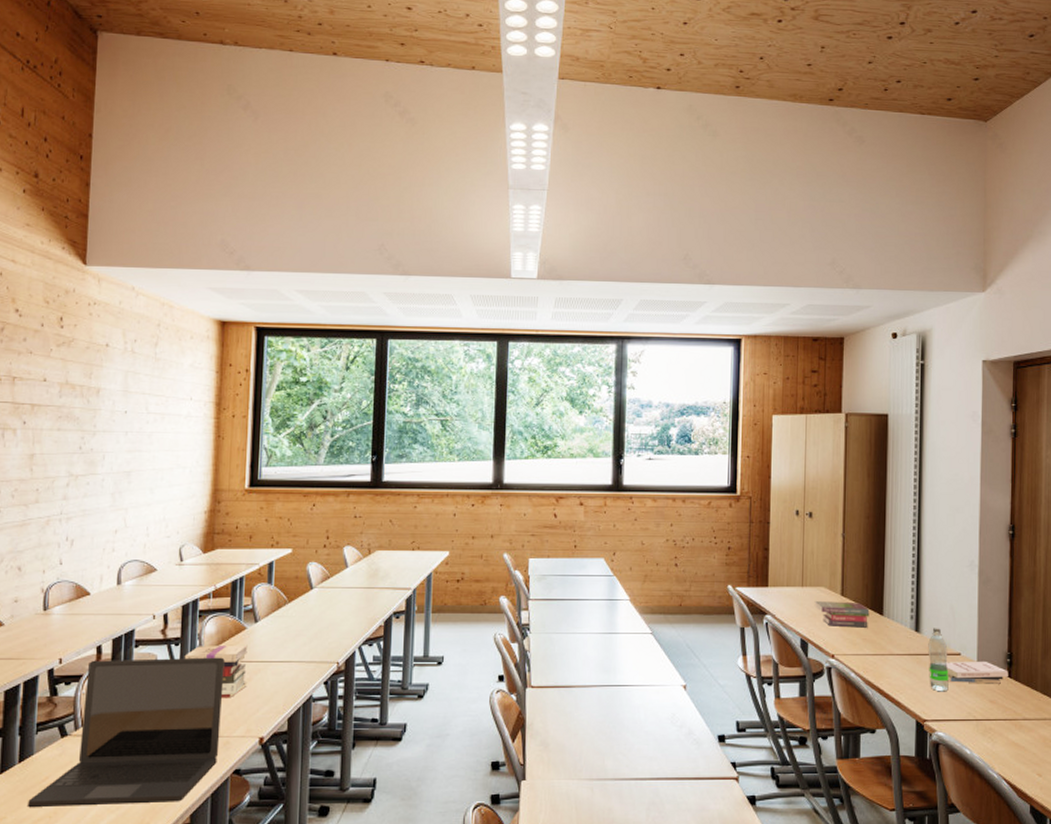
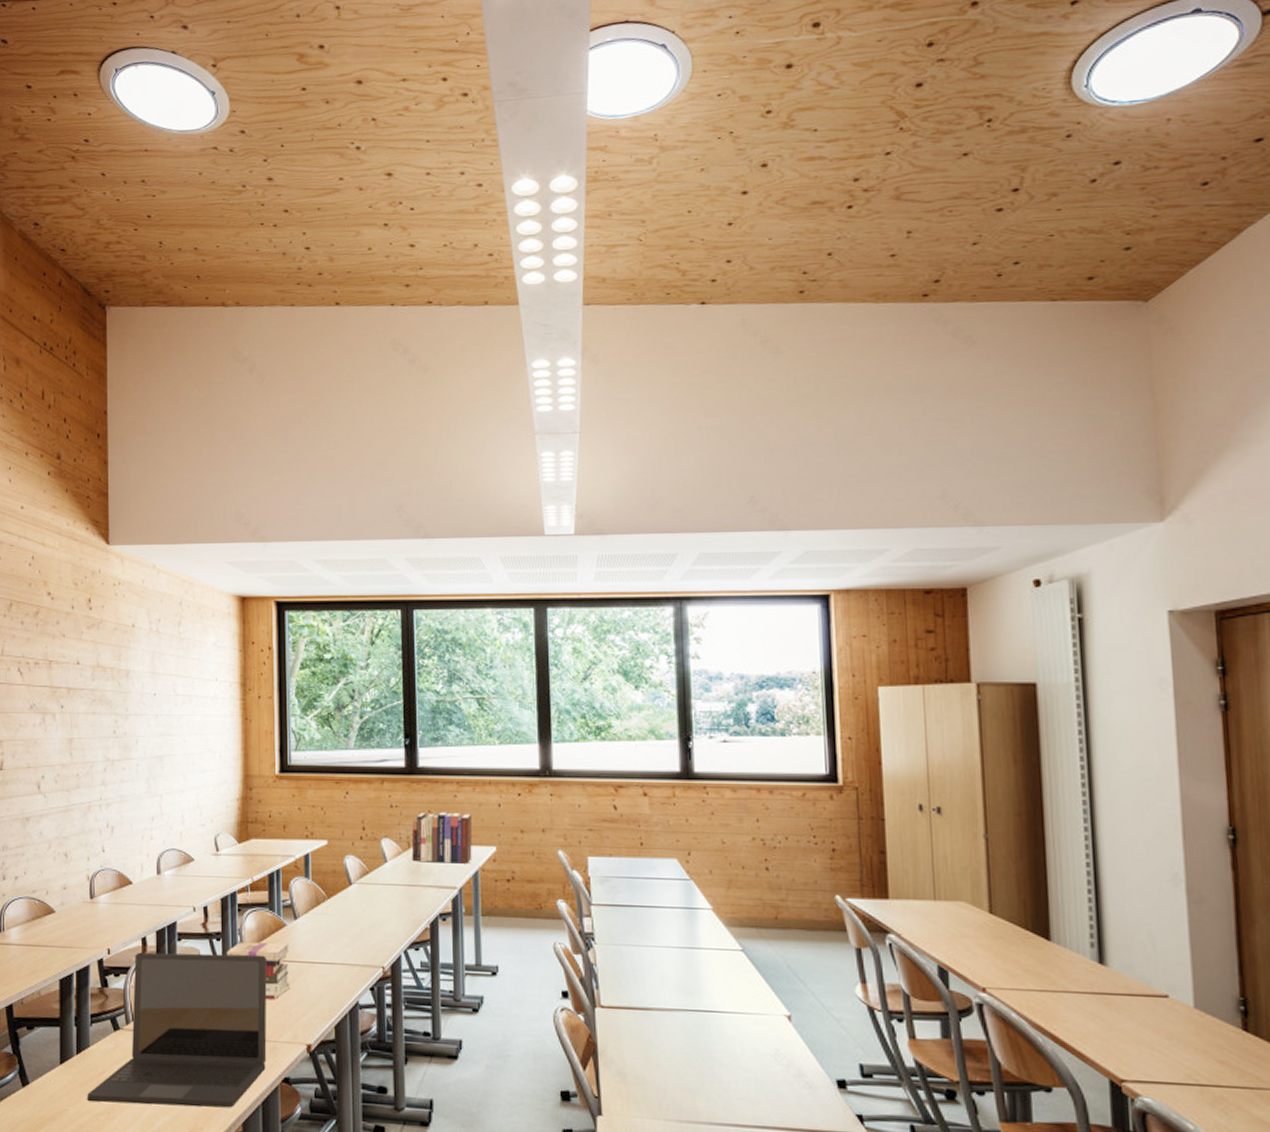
books: none [371,521,430,567] -> present [411,811,473,864]
books: present [814,601,870,628] -> none [952,919,1031,956]
bottle: present [928,628,949,692] -> none [1119,960,1154,1045]
books: present [946,661,1008,684] -> none [1148,1005,1244,1039]

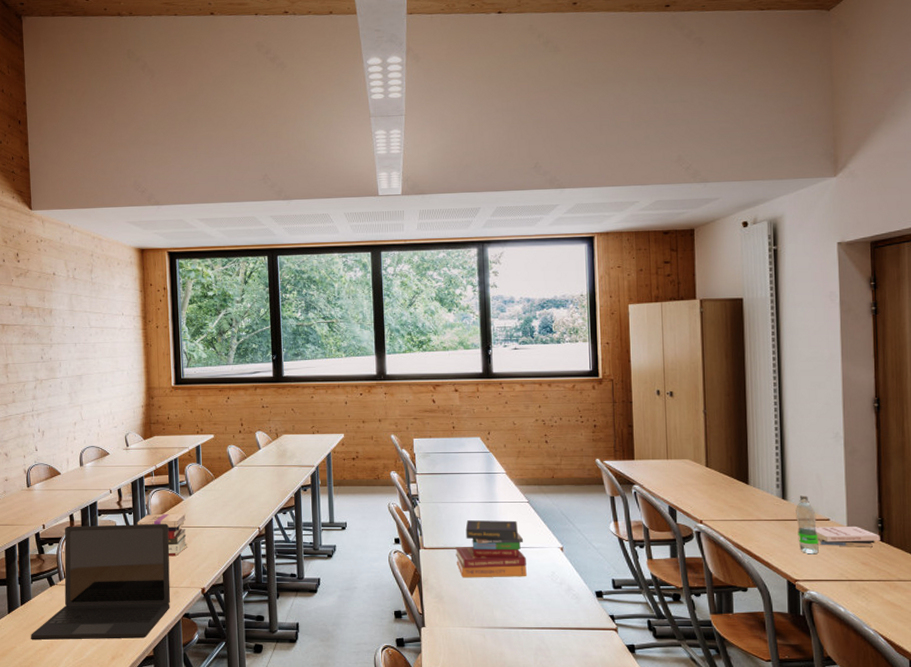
books: present [411,811,473,864] -> none [279,409,326,448]
books: none [644,971,741,1053] -> present [456,520,527,578]
bottle: none [1119,960,1154,1045] -> present [796,495,819,554]
books: none [1148,1005,1244,1039] -> present [815,526,880,547]

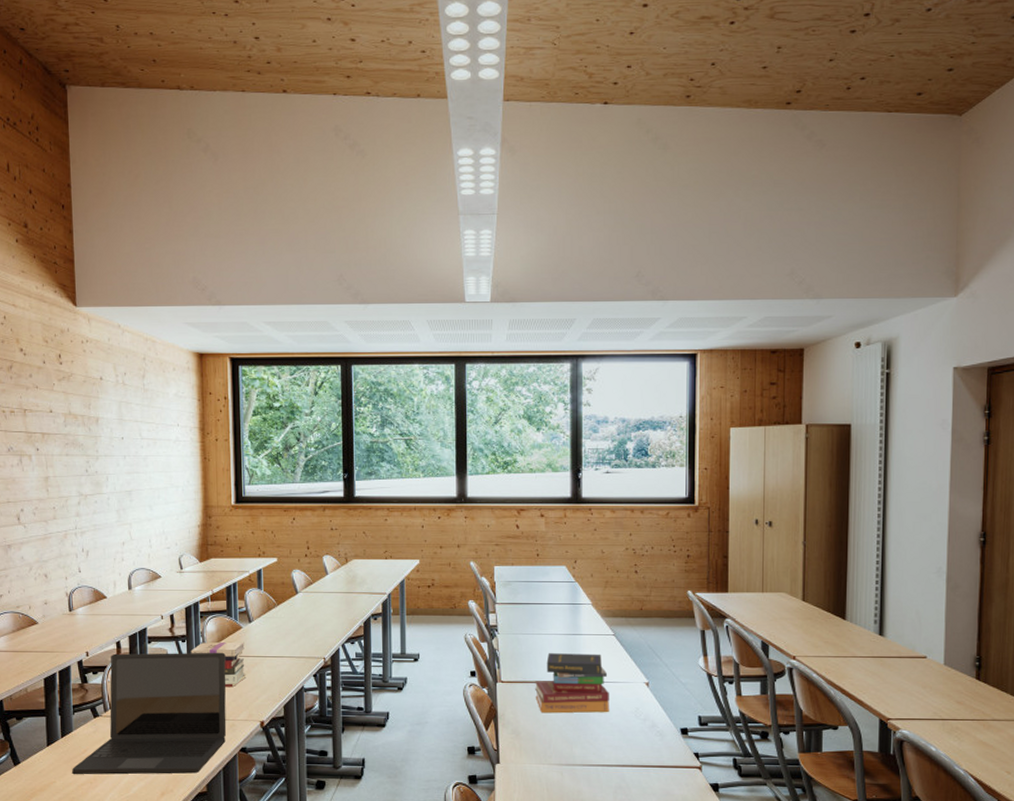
bottle: present [796,495,819,554] -> none [892,632,914,693]
books: present [815,526,880,547] -> none [911,663,977,686]

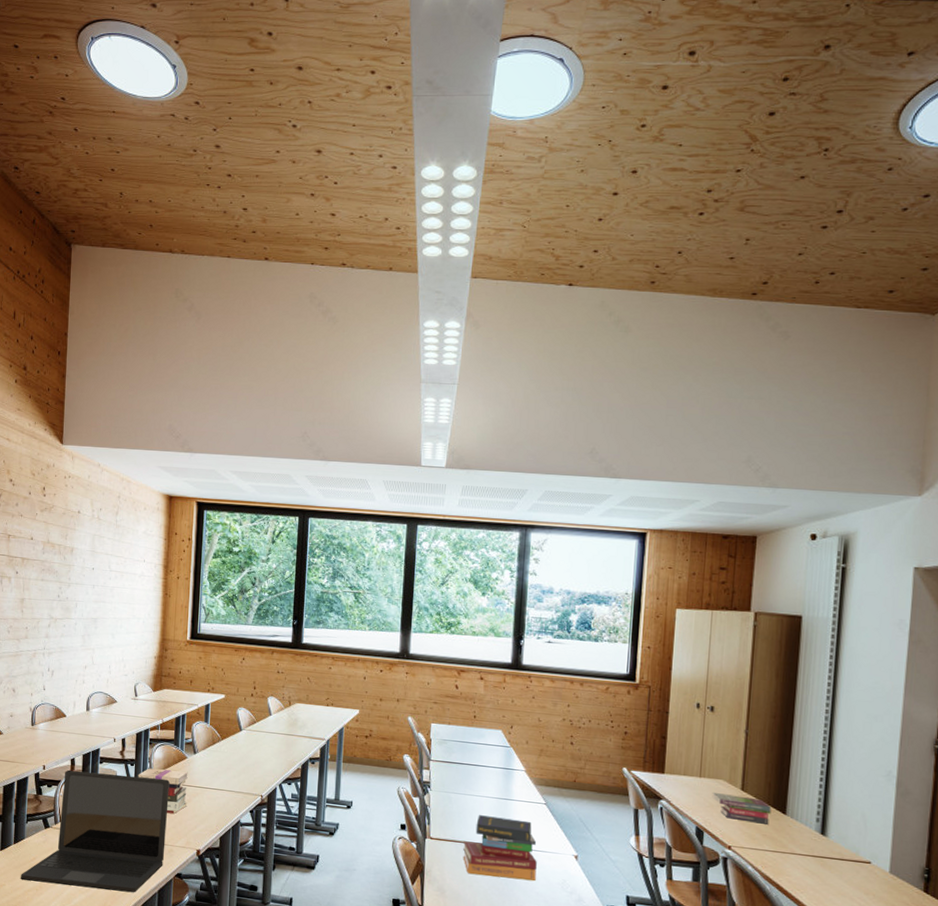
books: none [775,606,832,631] -> present [712,793,772,825]

